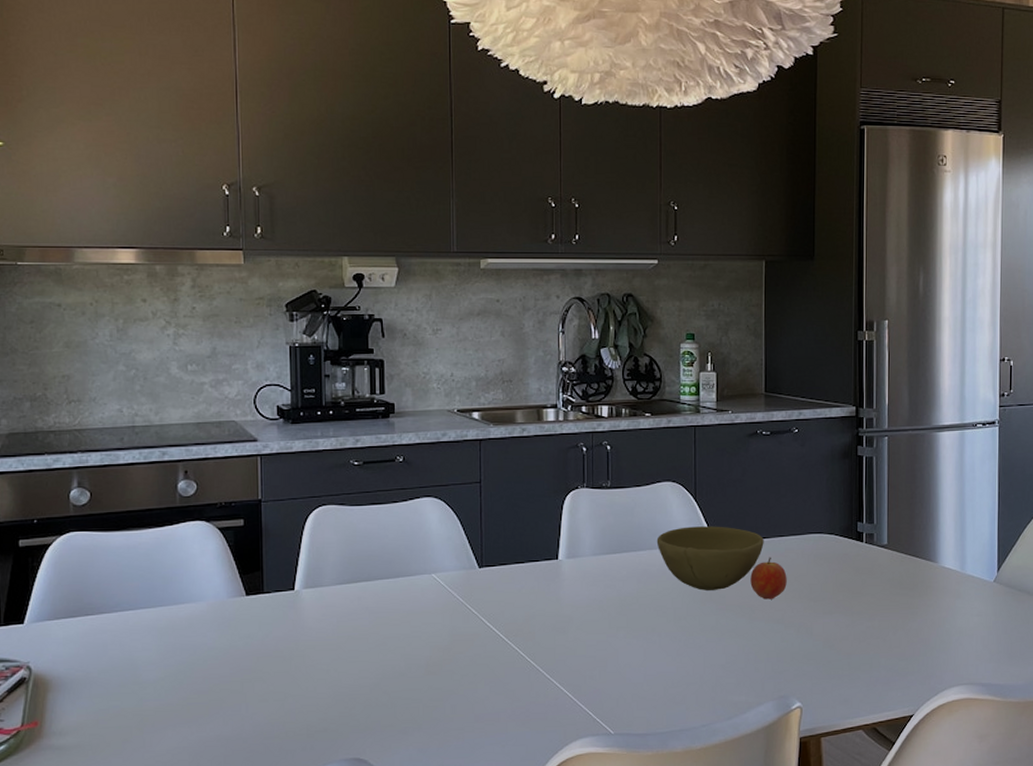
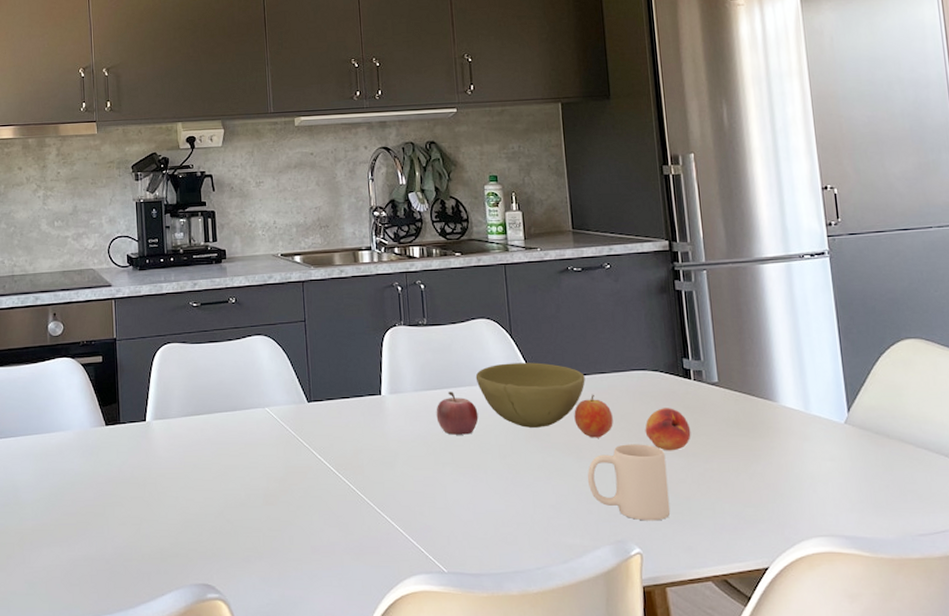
fruit: none [614,555,656,599] -> present [436,391,479,435]
mug: none [757,604,832,677] -> present [587,444,671,521]
fruit: none [816,569,858,611] -> present [645,408,691,451]

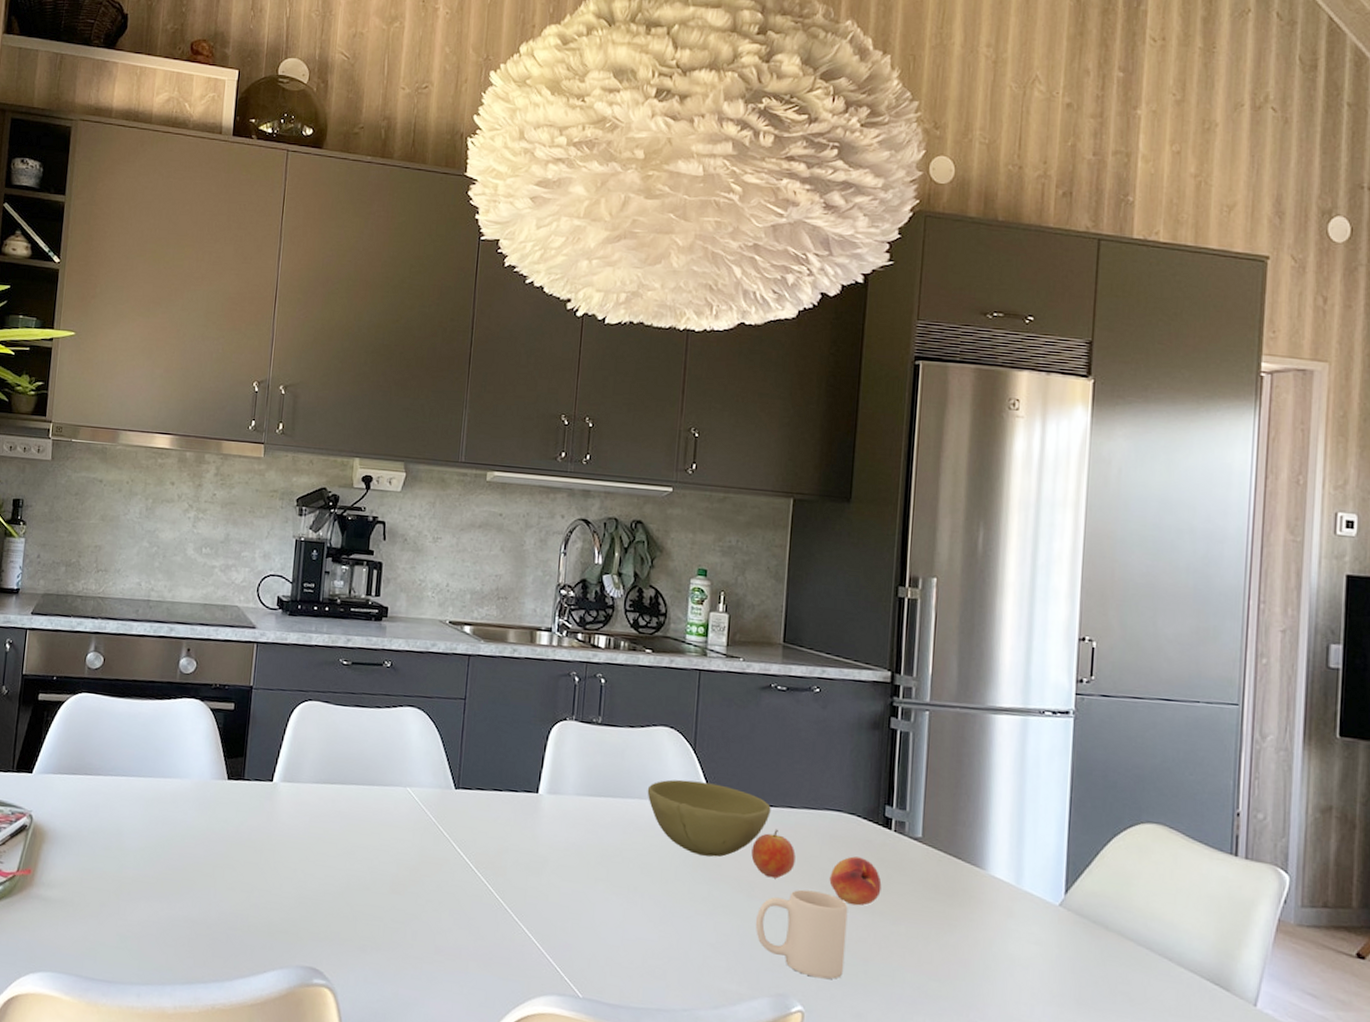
fruit: present [436,391,479,435] -> none [596,801,644,852]

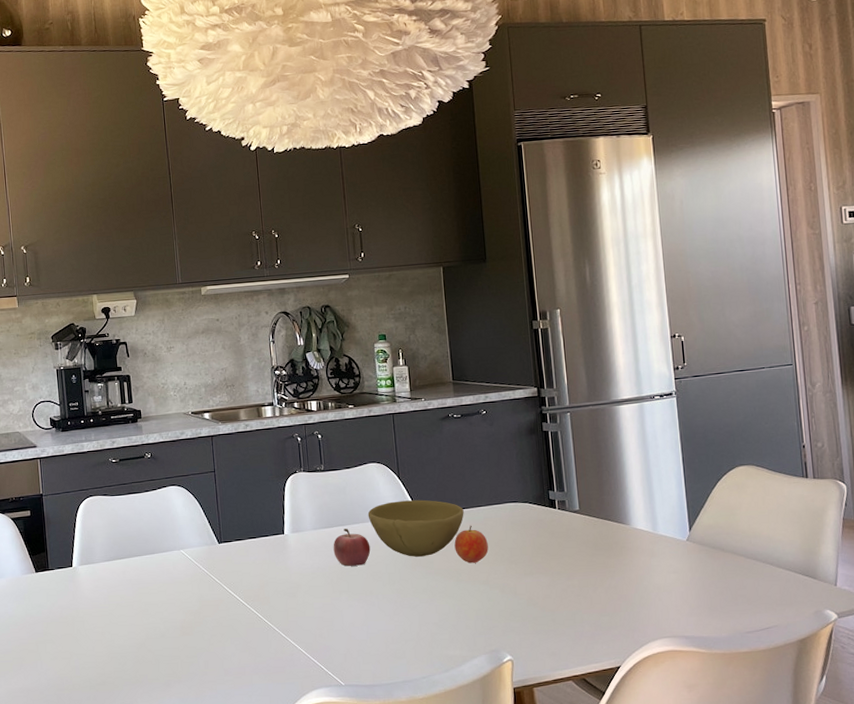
fruit: none [596,801,644,852] -> present [333,528,371,566]
mug: present [755,889,848,980] -> none [465,566,538,632]
fruit: present [829,856,882,906] -> none [516,534,556,572]

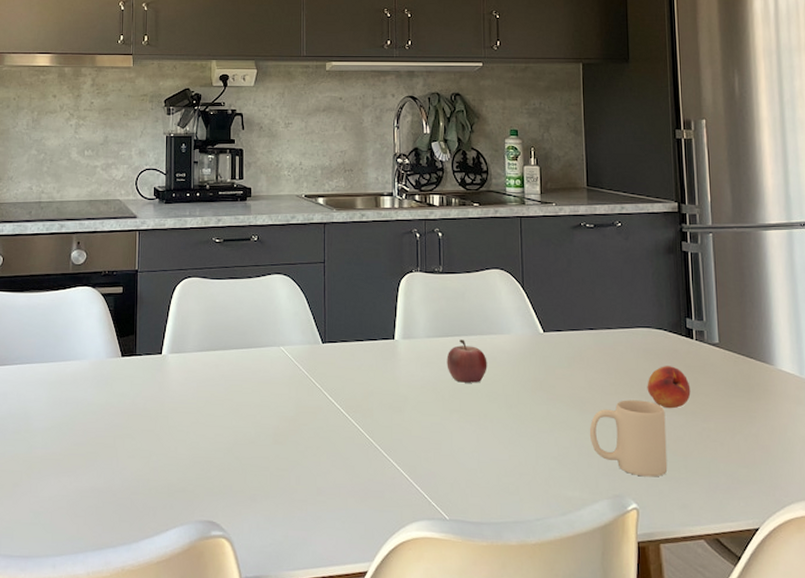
bowl: present [367,499,464,557] -> none [487,314,592,379]
fruit: present [454,525,489,563] -> none [580,349,617,393]
mug: none [465,566,538,632] -> present [589,400,668,477]
fruit: none [516,534,556,572] -> present [647,366,691,409]

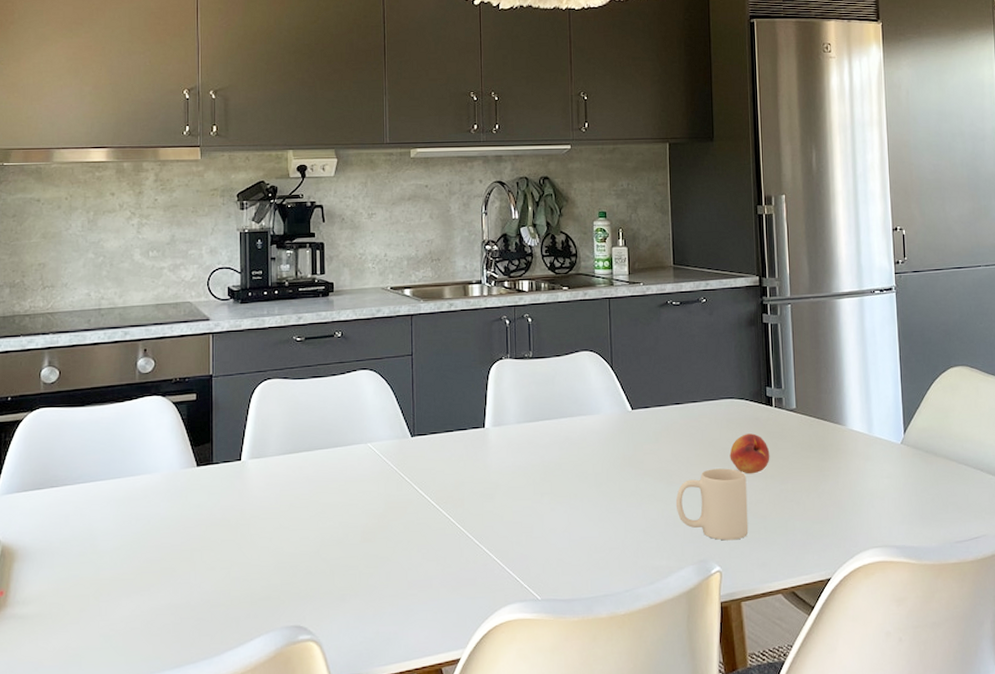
fruit: present [446,339,487,383] -> none [537,423,578,465]

